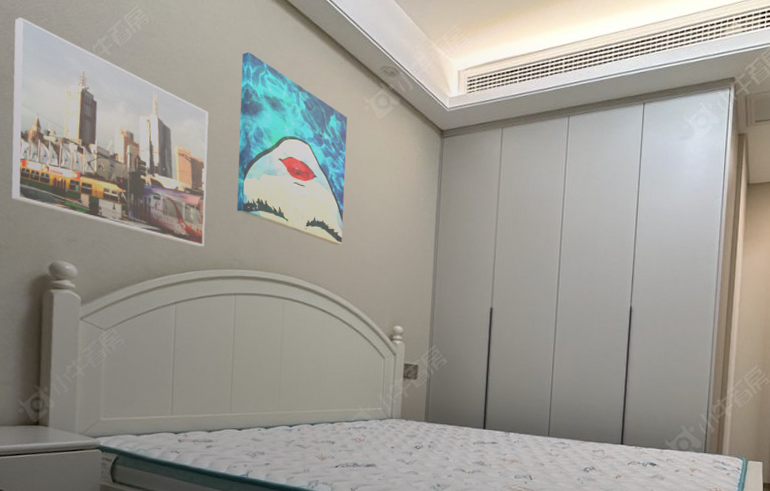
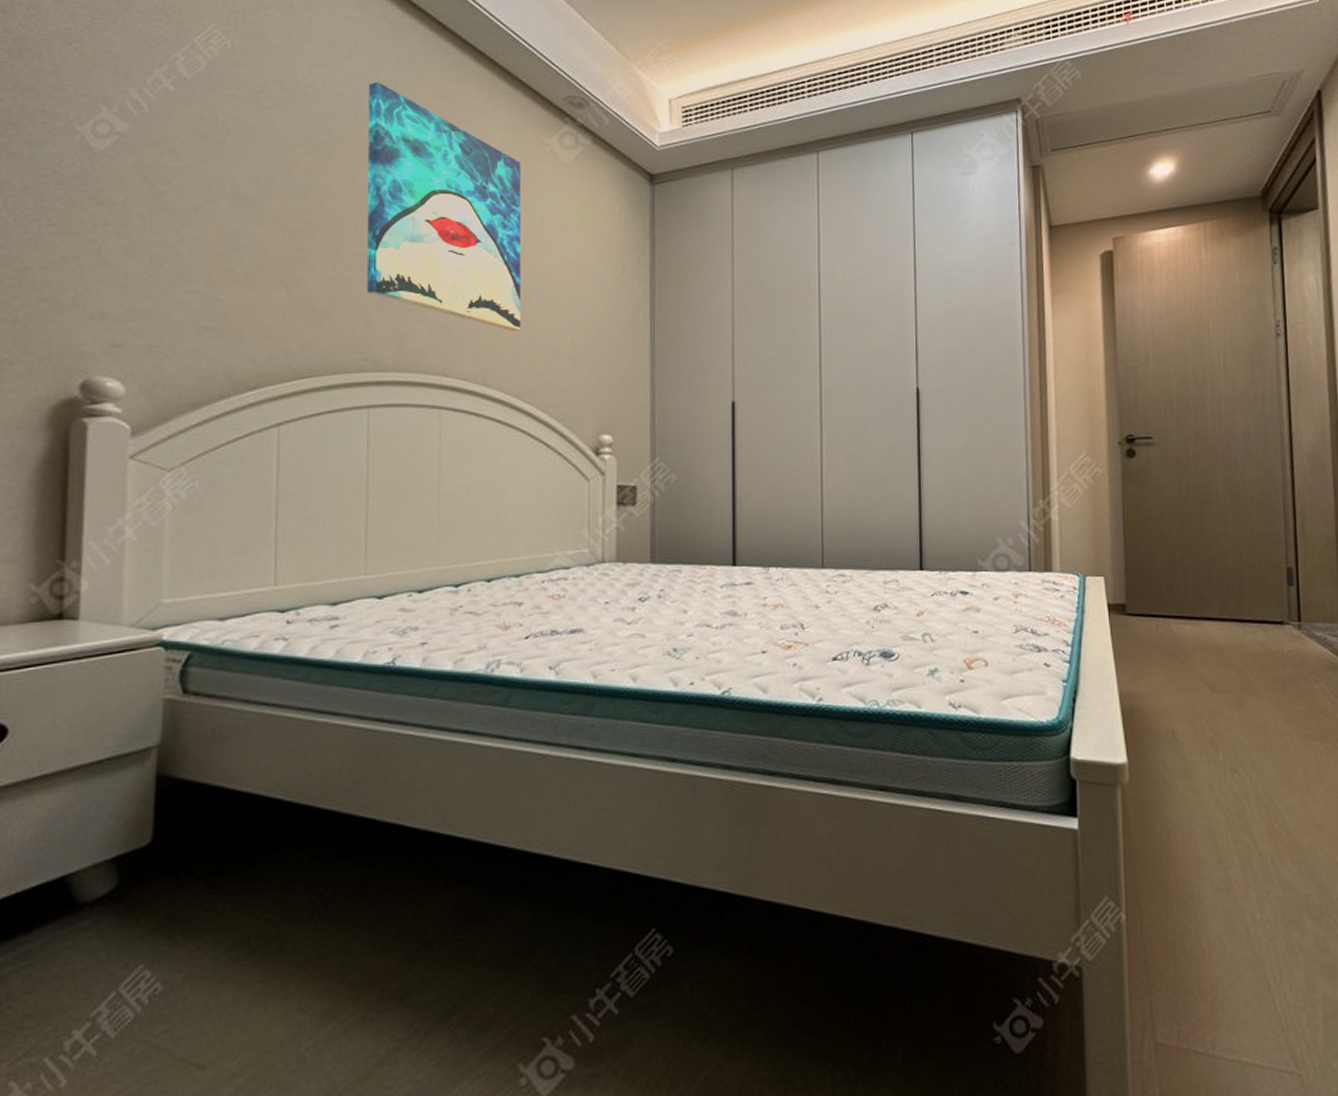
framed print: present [11,17,209,247] -> none [20,42,323,345]

